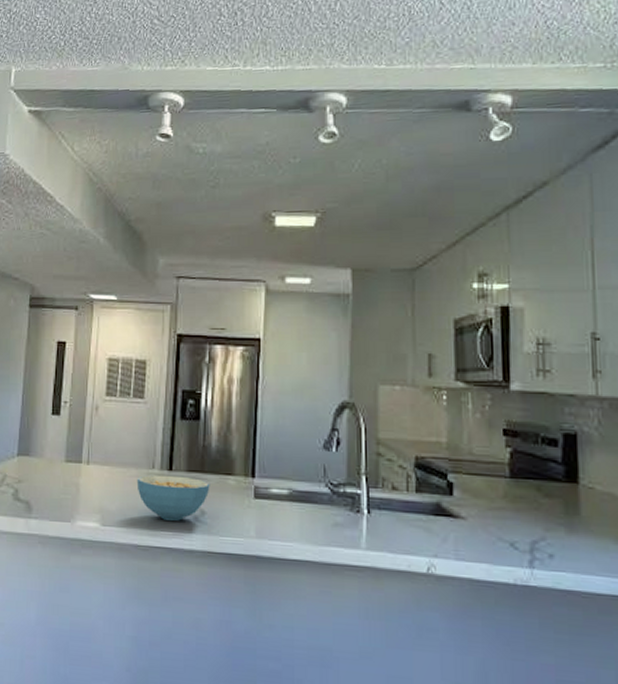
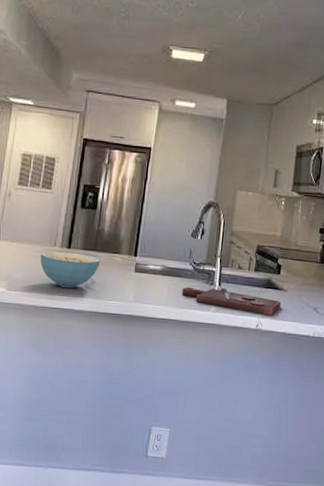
cutting board: none [318,516,459,556] -> present [181,286,281,317]

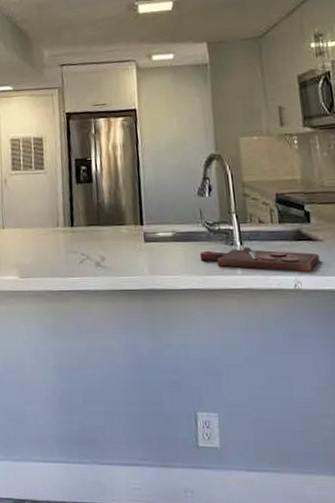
cereal bowl: present [40,251,101,288] -> none [45,230,107,268]

